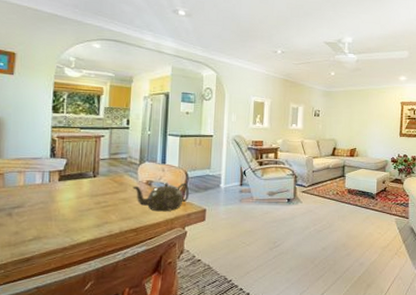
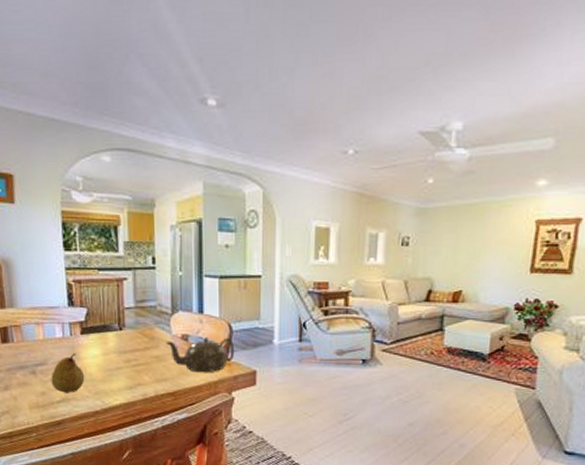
fruit: none [25,196,58,232] -> present [51,353,85,393]

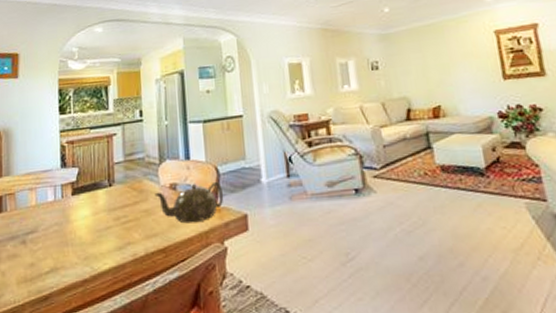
fruit: present [51,353,85,393] -> none [40,216,74,262]

